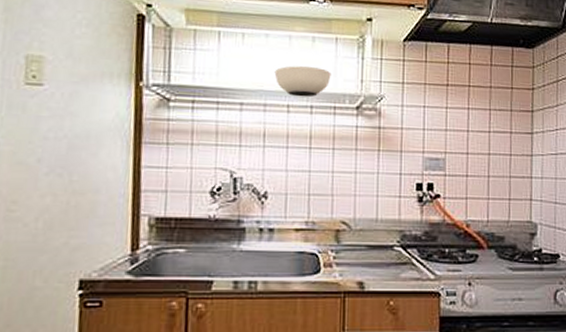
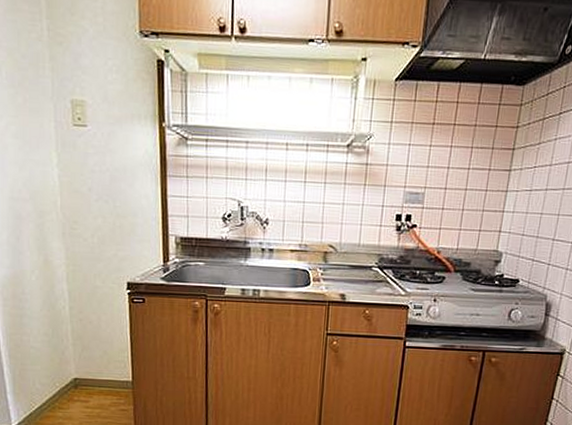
bowl: present [274,66,331,97] -> none [275,106,326,136]

